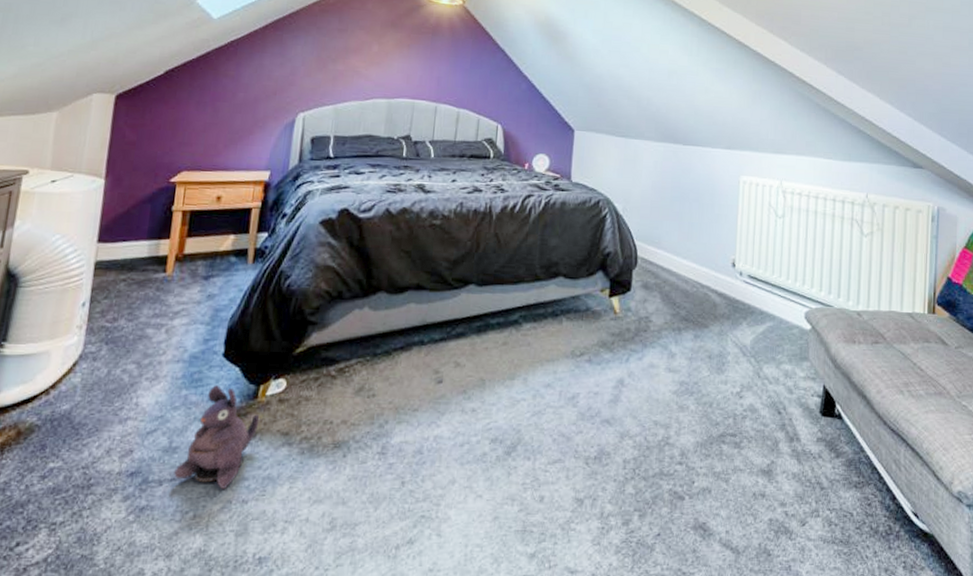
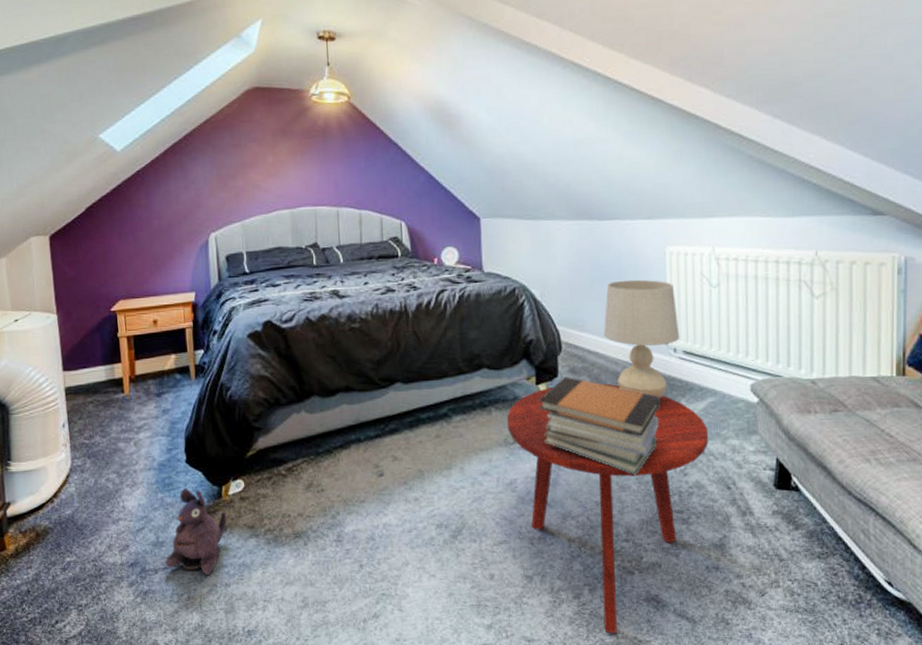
side table: none [576,301,765,564] -> present [507,383,709,633]
book stack: none [609,290,725,395] -> present [539,376,661,475]
table lamp: none [678,203,747,319] -> present [604,279,680,398]

